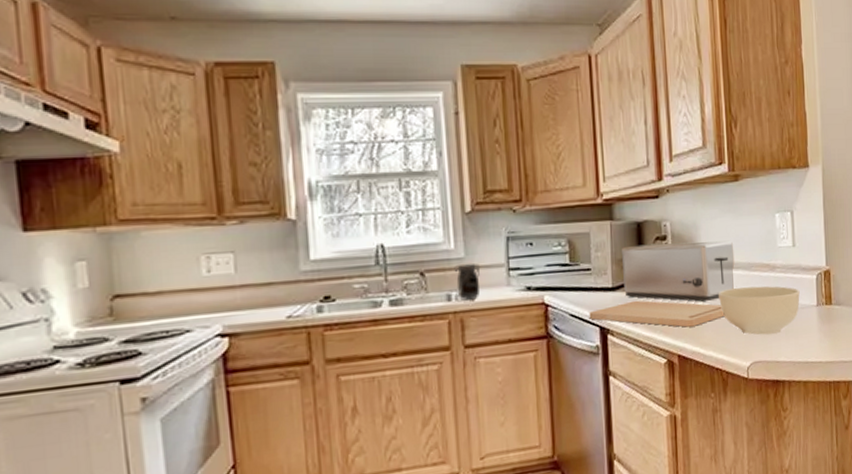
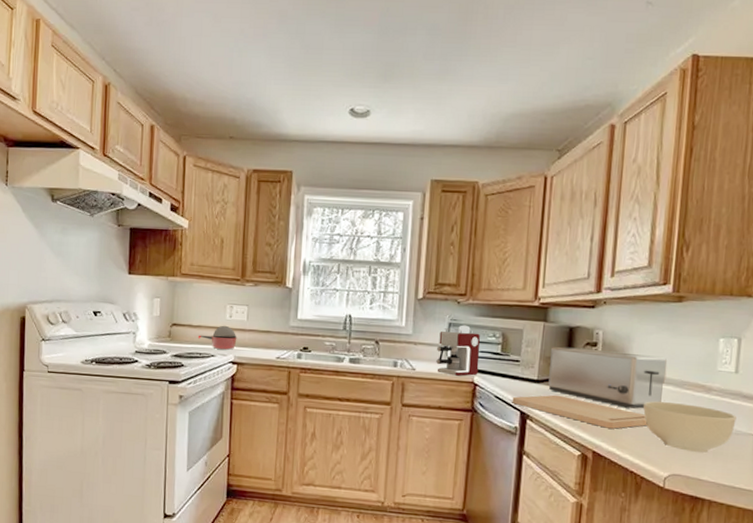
saucepan: none [159,284,224,321] -> present [197,325,237,350]
jar: present [454,262,481,300] -> none [402,339,424,369]
coffee maker: none [497,236,548,300] -> present [436,325,480,377]

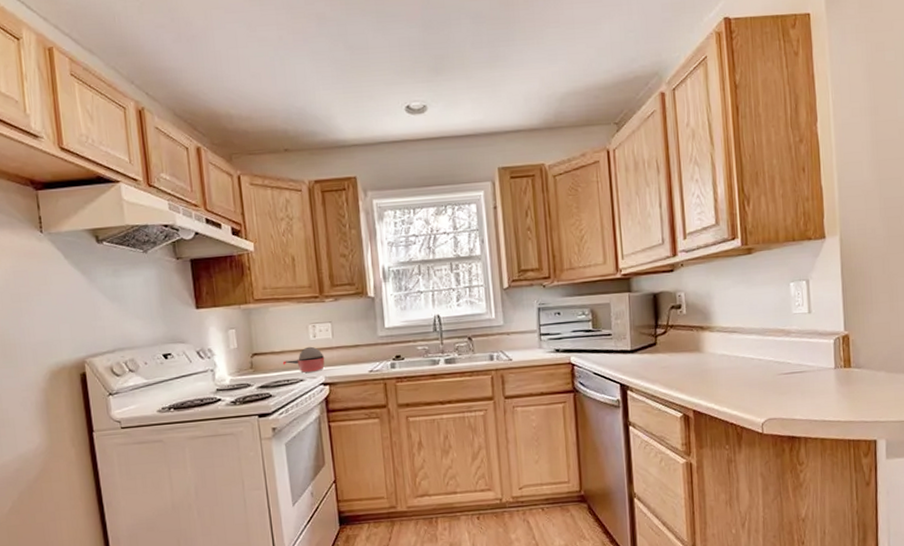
coffee maker: present [436,325,480,377] -> none [530,307,574,360]
cutting board: present [512,395,647,429] -> none [610,361,739,386]
toaster: present [548,346,668,409] -> none [638,308,751,363]
bowl: present [643,401,737,453] -> none [731,349,816,395]

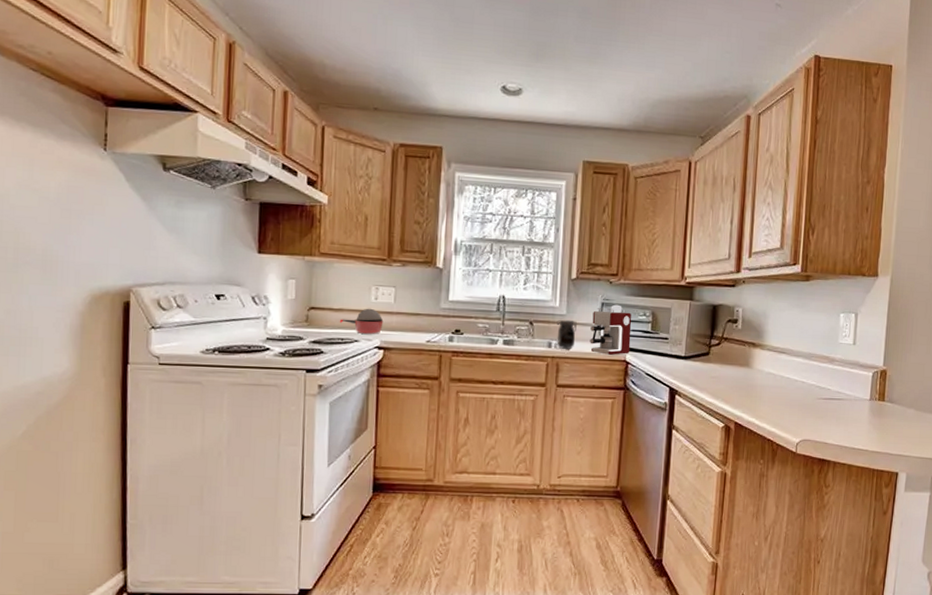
jar: none [495,329,517,360] -> present [556,319,578,349]
coffee maker: none [530,307,574,360] -> present [590,304,632,355]

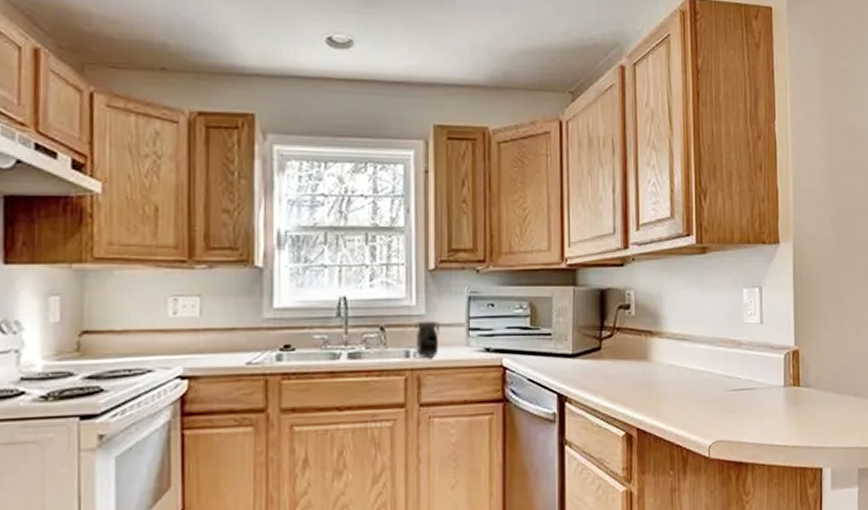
saucepan: present [339,308,384,334] -> none [124,326,186,361]
coffee maker: present [590,304,632,355] -> none [457,297,507,361]

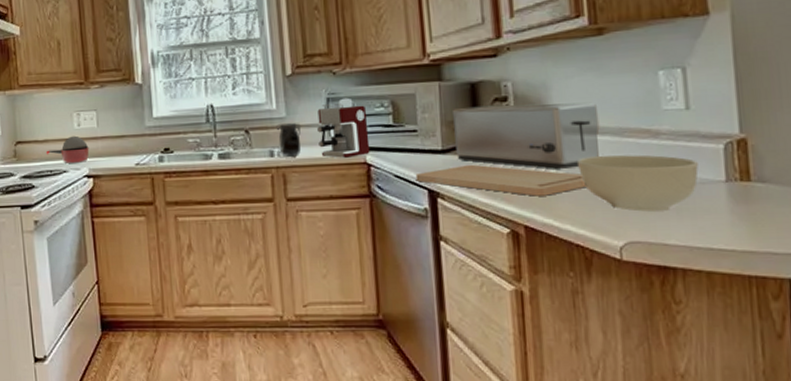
saucepan: none [124,326,186,361] -> present [46,135,90,163]
coffee maker: none [457,297,507,361] -> present [317,97,370,158]
cutting board: none [547,369,687,400] -> present [415,164,587,196]
toaster: none [583,312,701,374] -> present [451,102,604,169]
bowl: none [680,362,766,413] -> present [576,154,699,212]

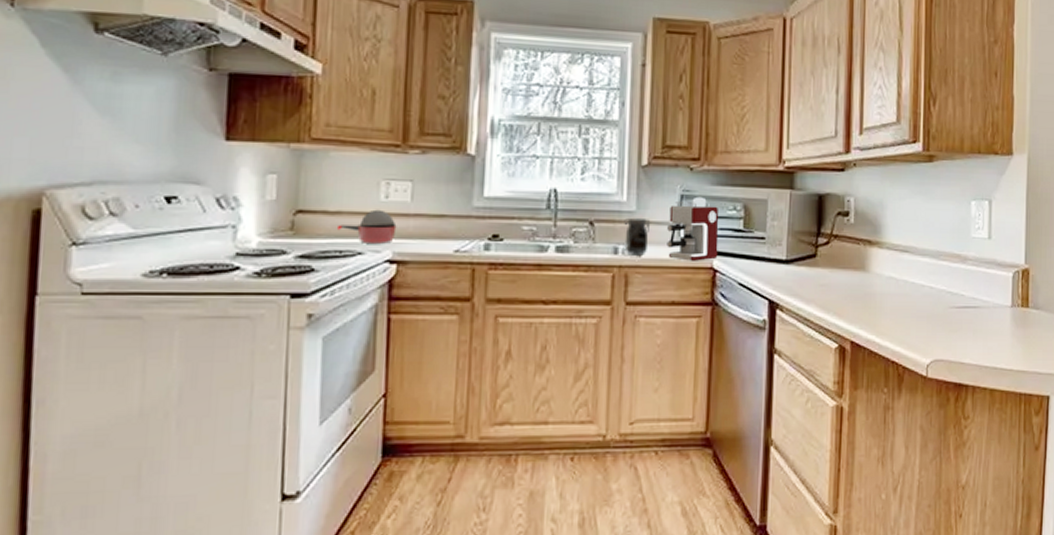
cutting board: present [415,164,587,196] -> none [758,276,906,312]
toaster: present [451,102,604,169] -> none [798,218,922,287]
bowl: present [576,154,699,212] -> none [900,277,993,331]

